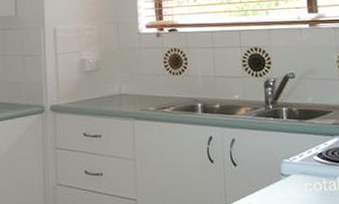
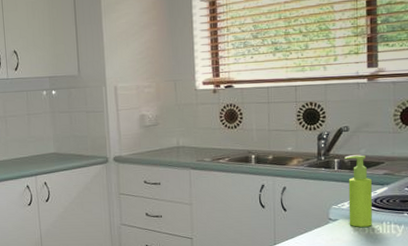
soap dispenser: none [292,103,326,183] -> present [344,155,372,227]

